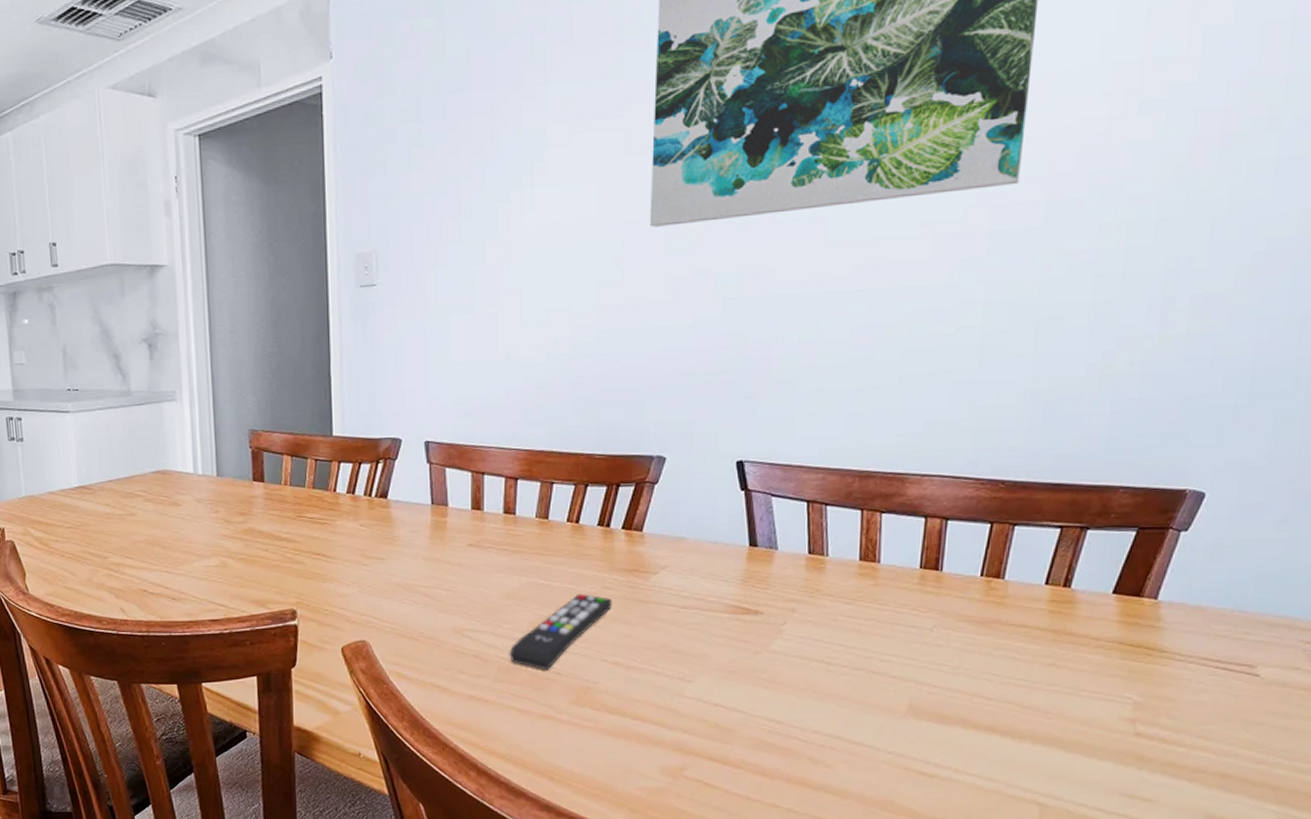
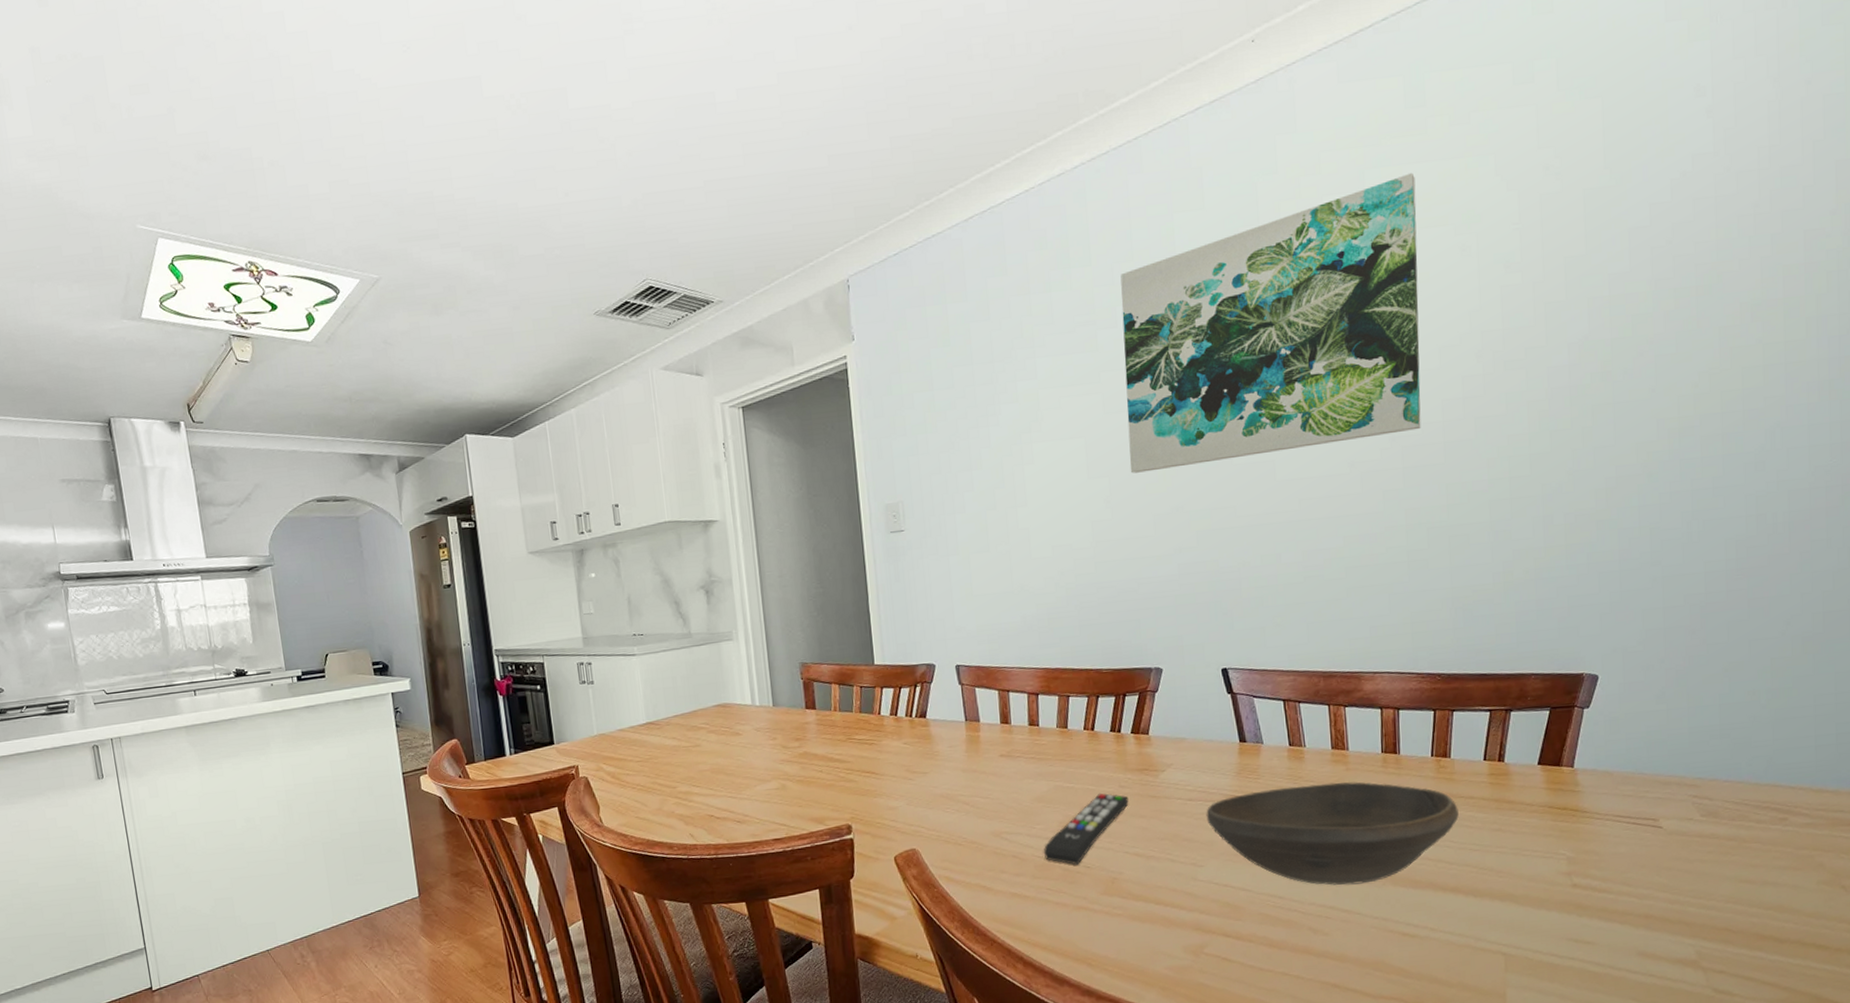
bowl: none [701,598,1006,714] -> present [1206,782,1459,885]

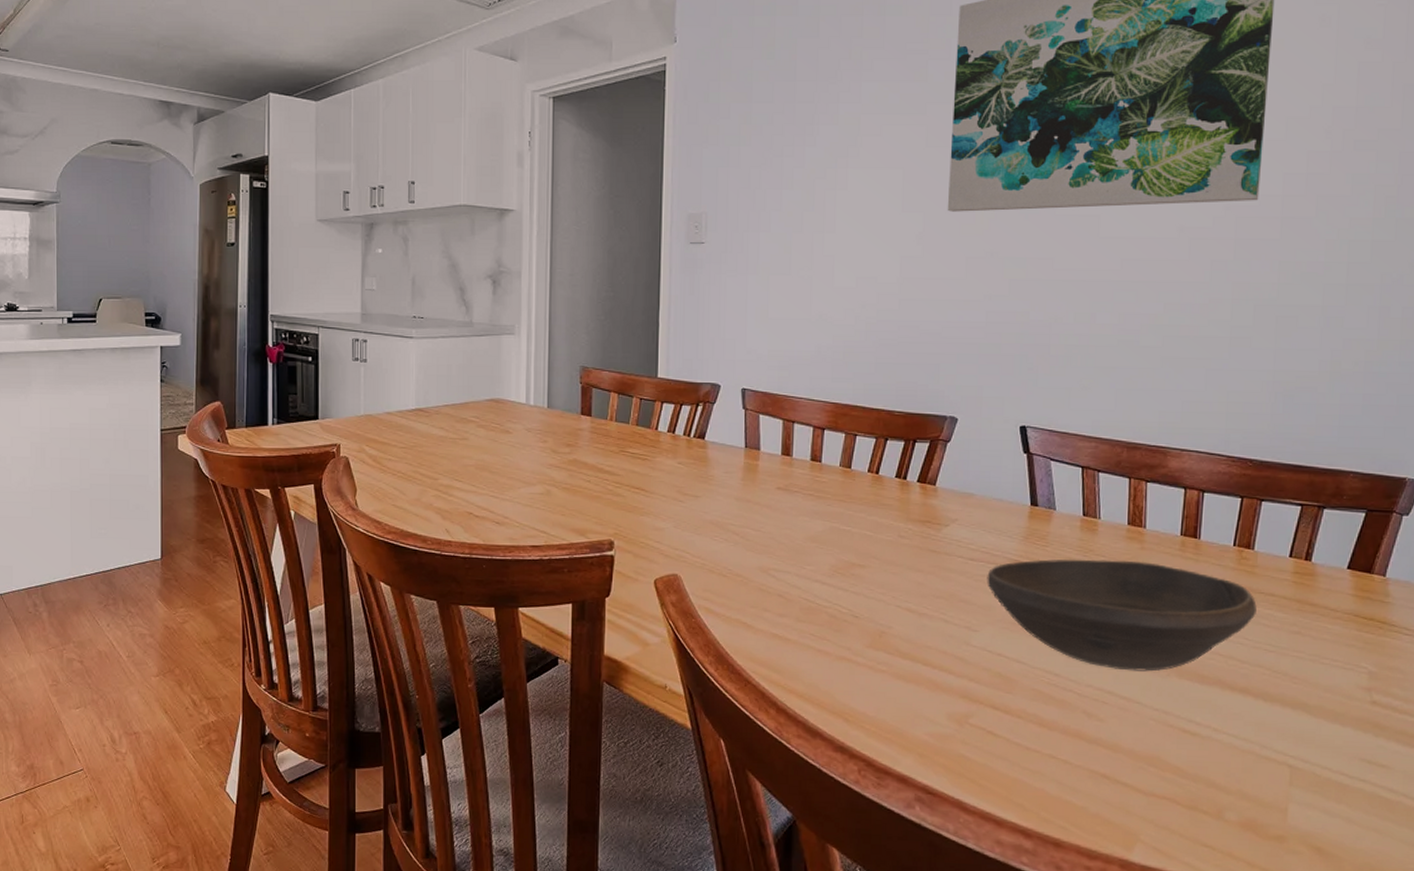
remote control: present [1043,793,1129,865] -> none [810,540,907,613]

